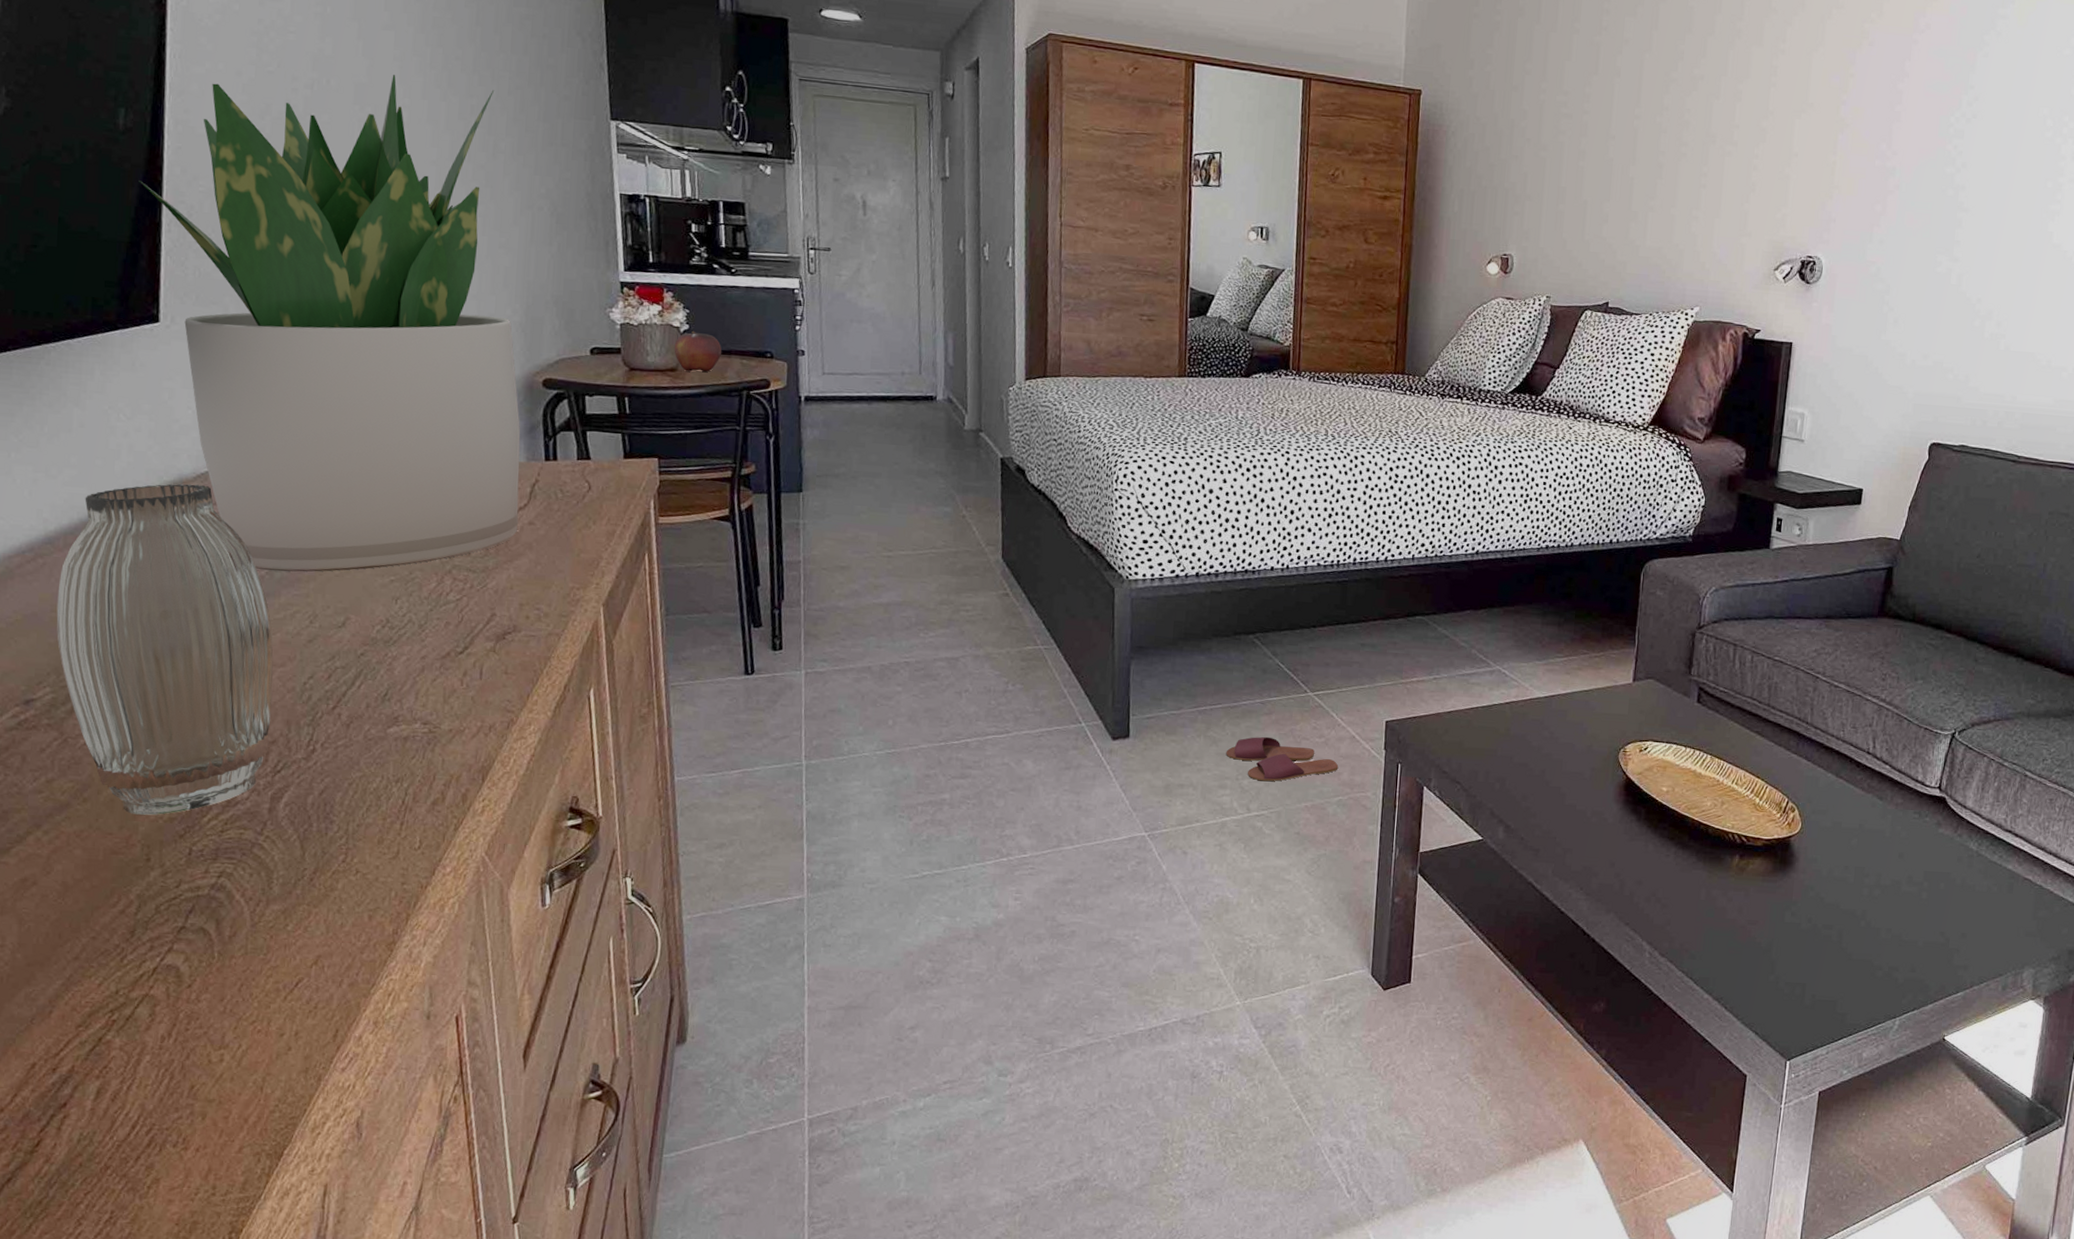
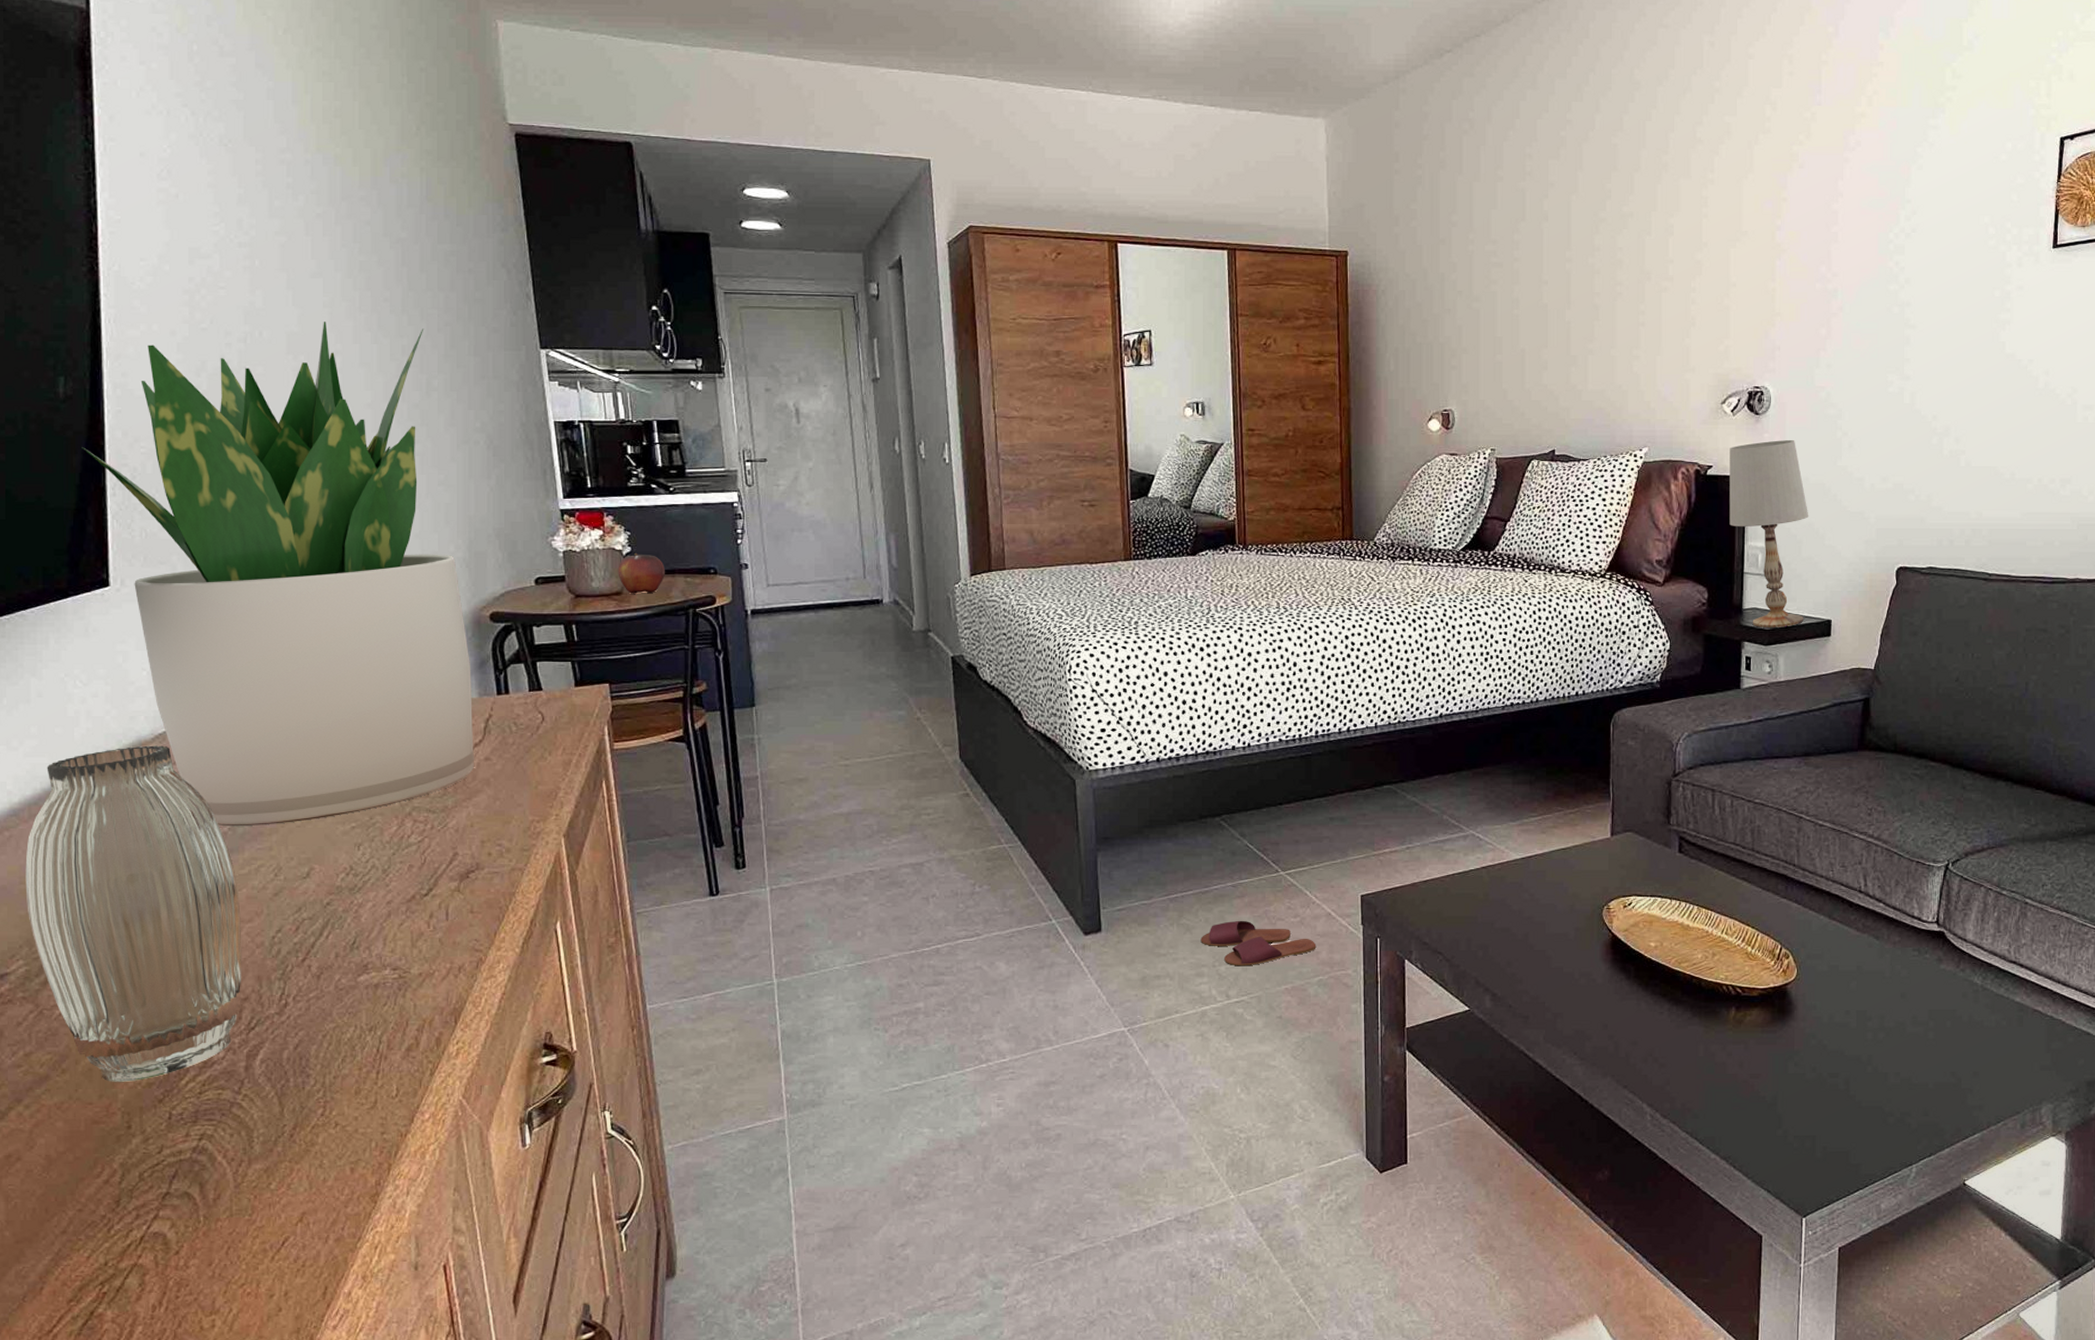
table lamp: none [1772,310,1850,493] -> present [1729,439,1809,627]

